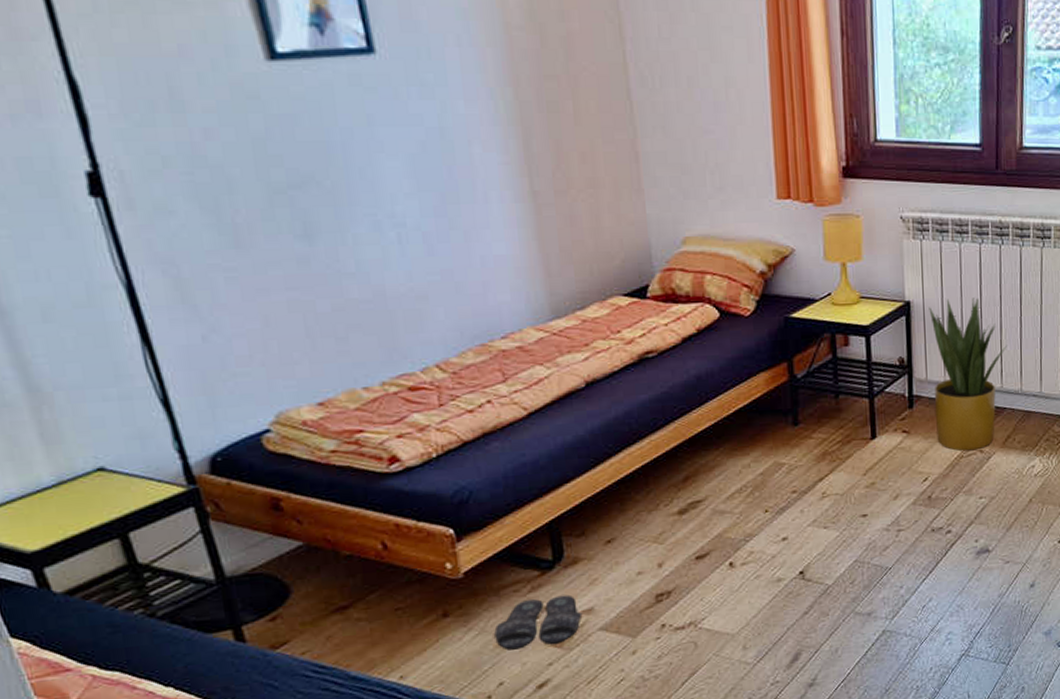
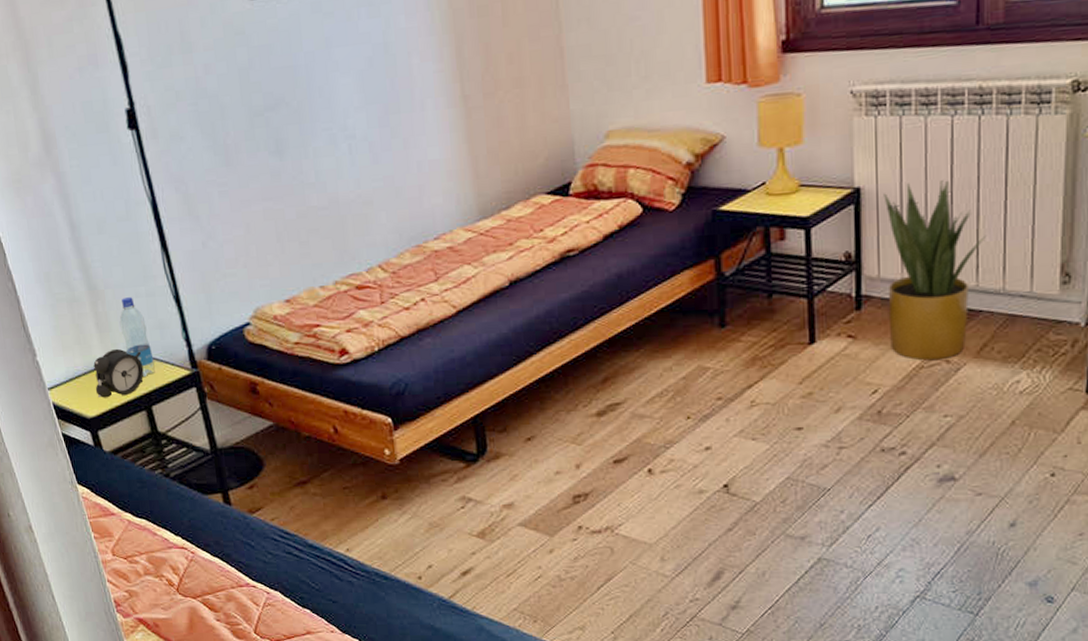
alarm clock: none [35,464,116,527] -> present [93,348,144,398]
bottle: none [77,401,133,499] -> present [119,297,155,378]
slippers: present [494,594,583,650] -> none [425,488,503,536]

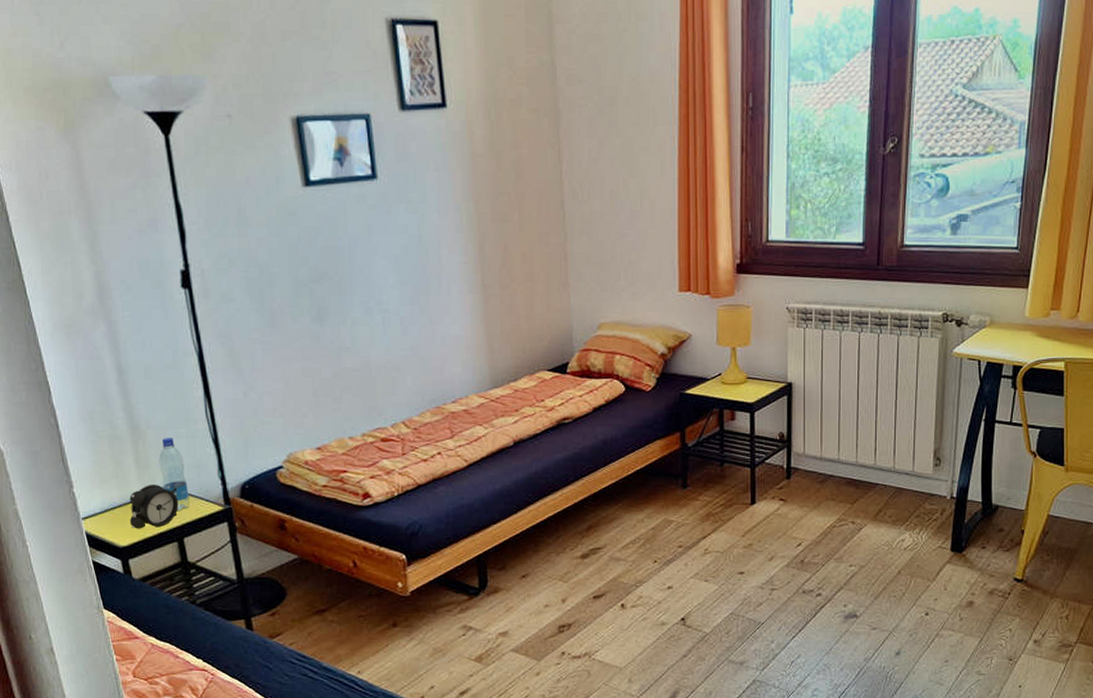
planter: present [883,180,986,361] -> none [809,381,882,521]

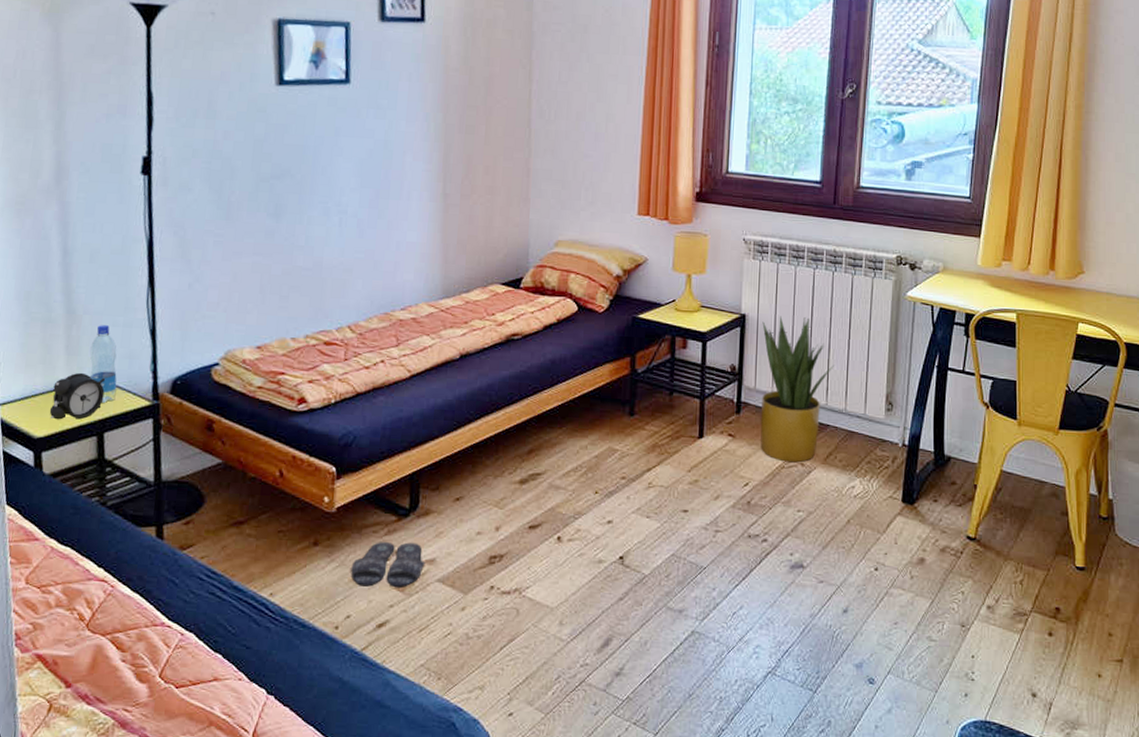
slippers: none [430,618,499,660] -> present [351,542,426,587]
planter: none [809,381,882,521] -> present [760,316,834,463]

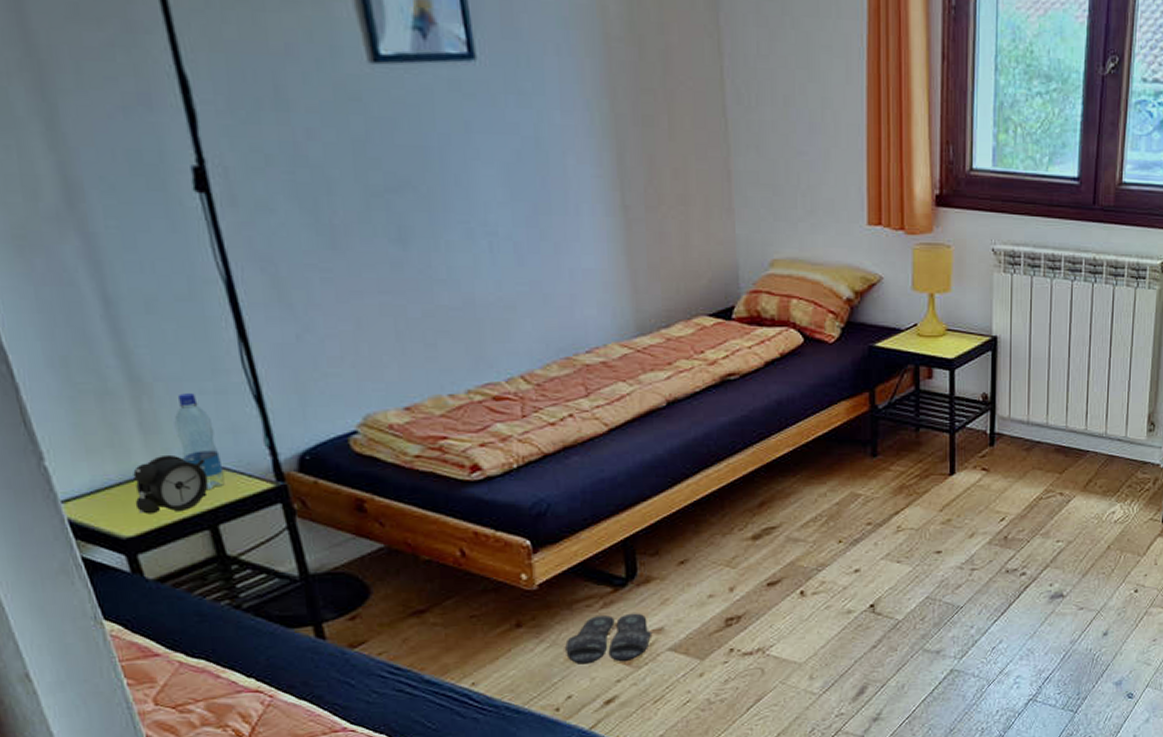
planter: present [760,316,834,463] -> none [1016,336,1094,493]

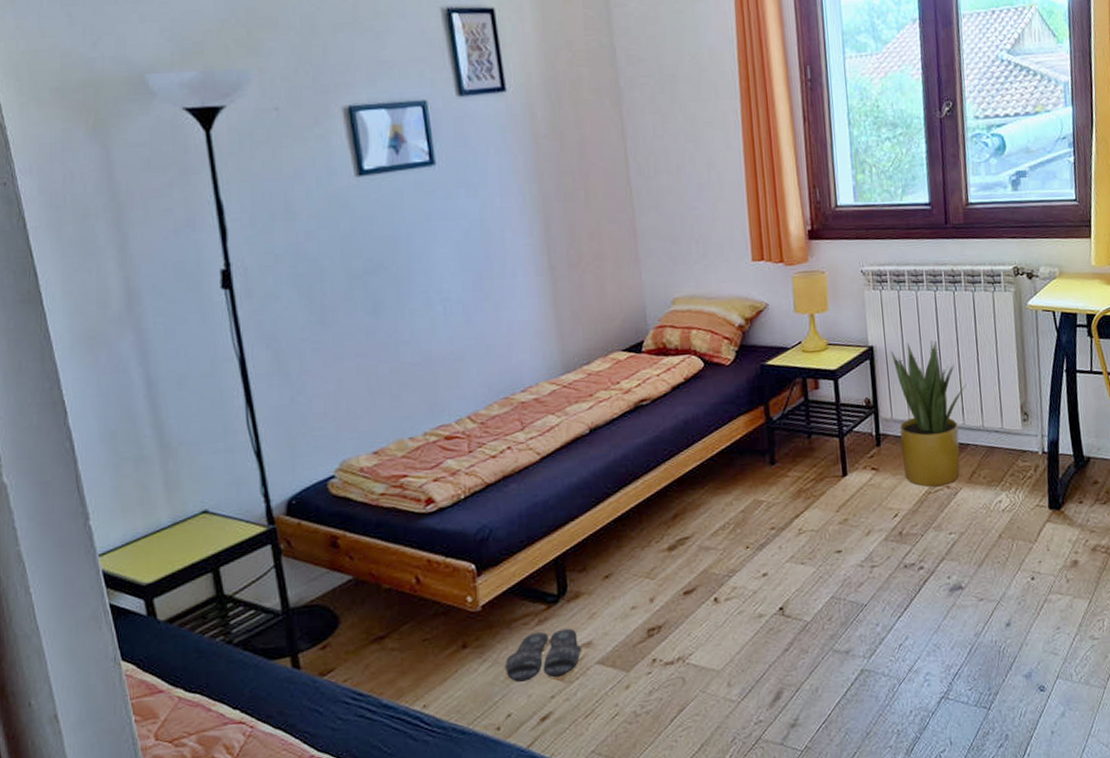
alarm clock: present [133,454,209,515] -> none [155,507,214,563]
bottle: present [174,393,225,491] -> none [191,454,227,537]
planter: none [1016,336,1094,493] -> present [890,340,967,487]

